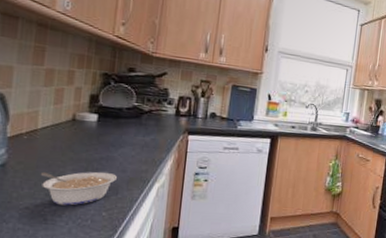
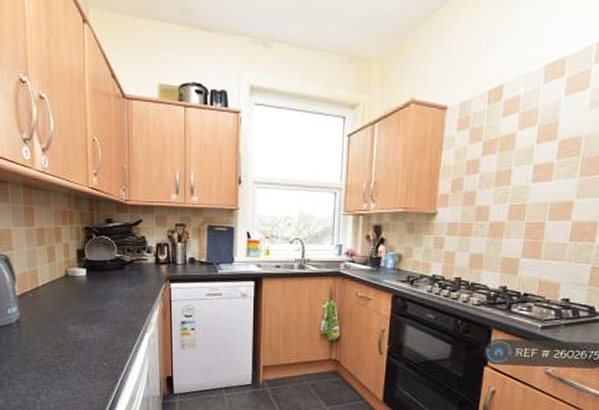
legume: present [40,171,117,206] -> none [47,324,111,357]

